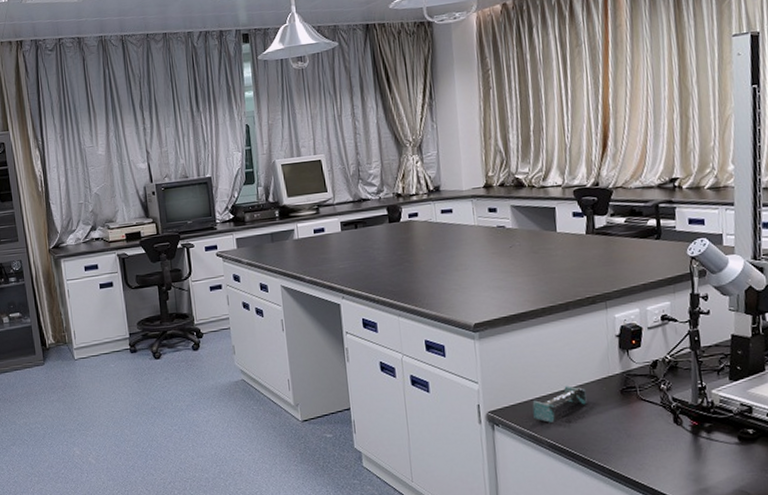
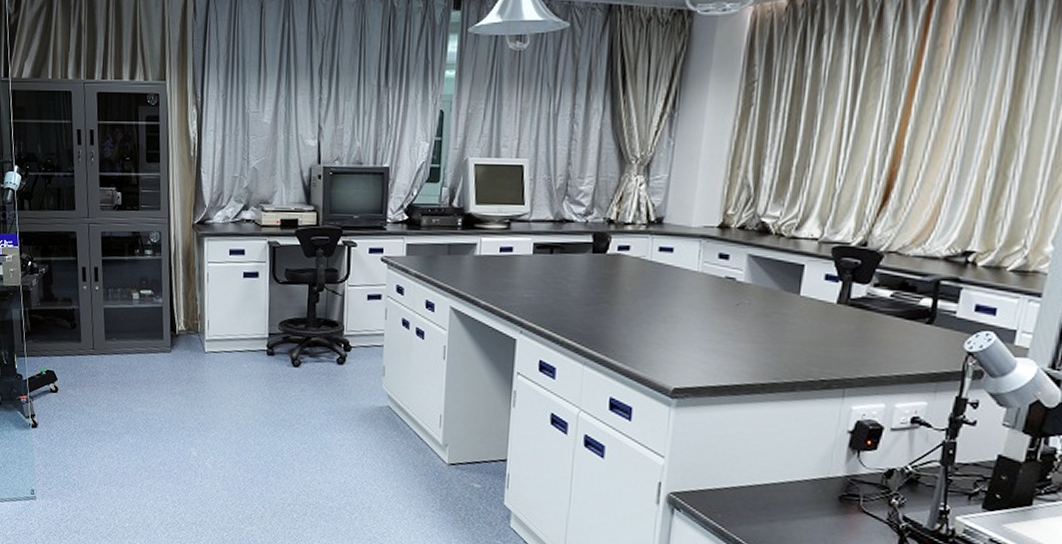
shelf: present [532,386,587,422] -> none [724,479,795,519]

